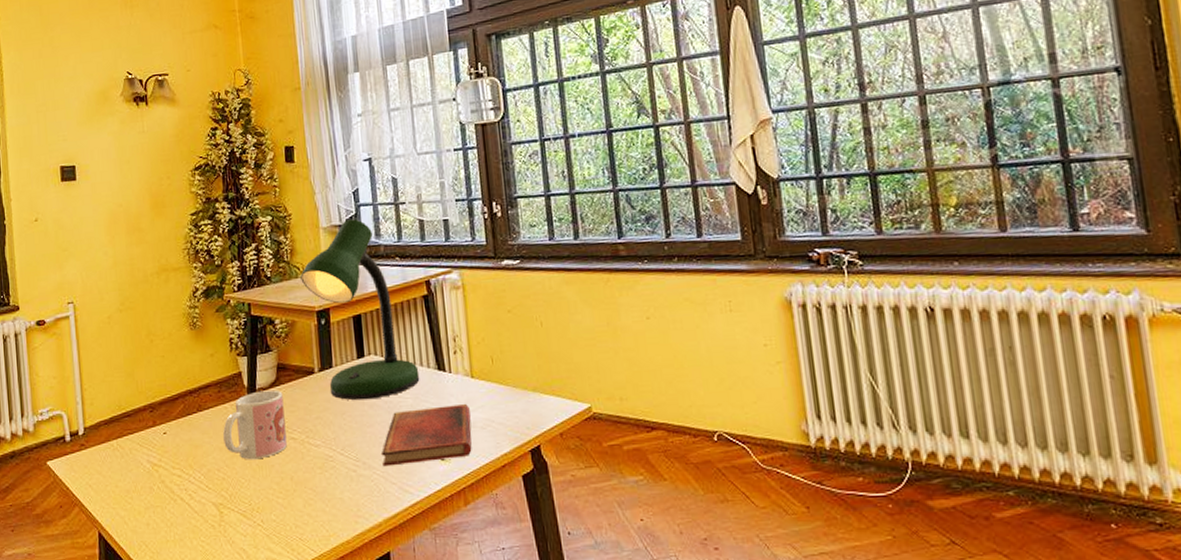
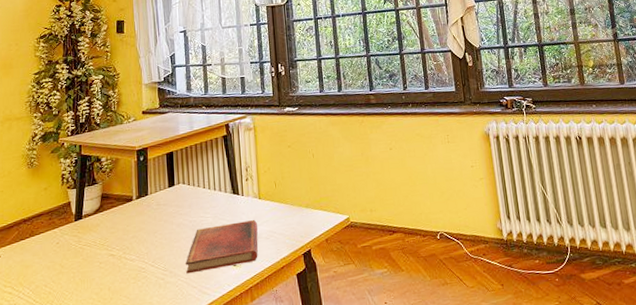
mug: present [223,390,287,460] -> none [52,215,107,275]
desk lamp: present [300,219,420,401] -> none [125,77,219,221]

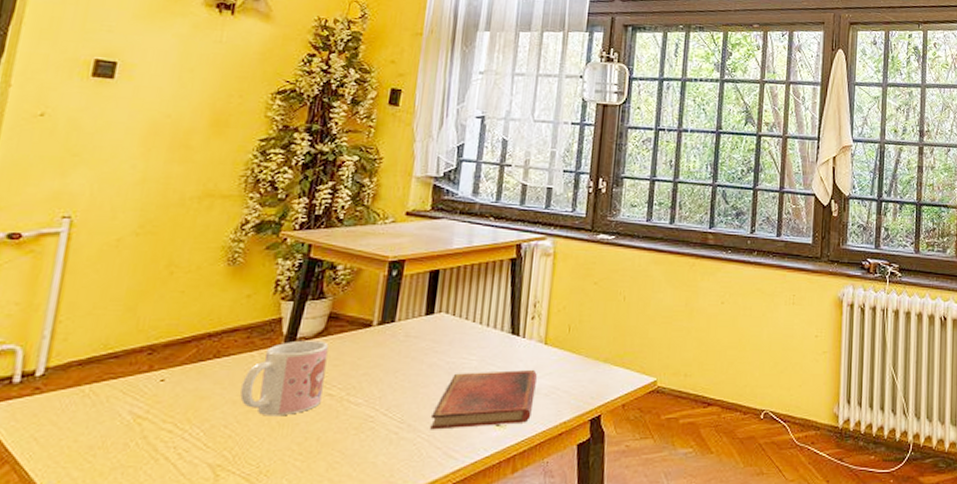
mug: none [52,215,107,275] -> present [240,340,329,416]

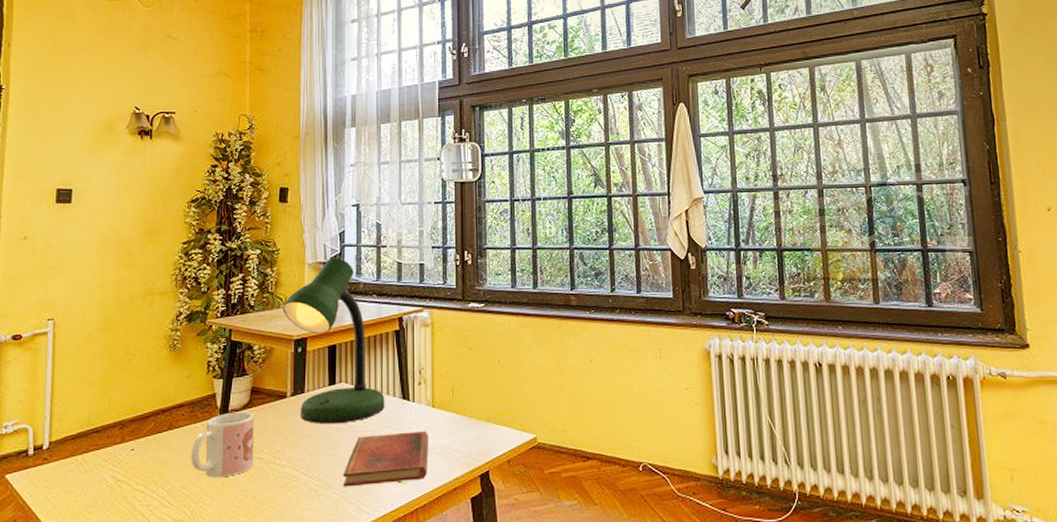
desk lamp: none [378,173,491,359] -> present [282,258,385,425]

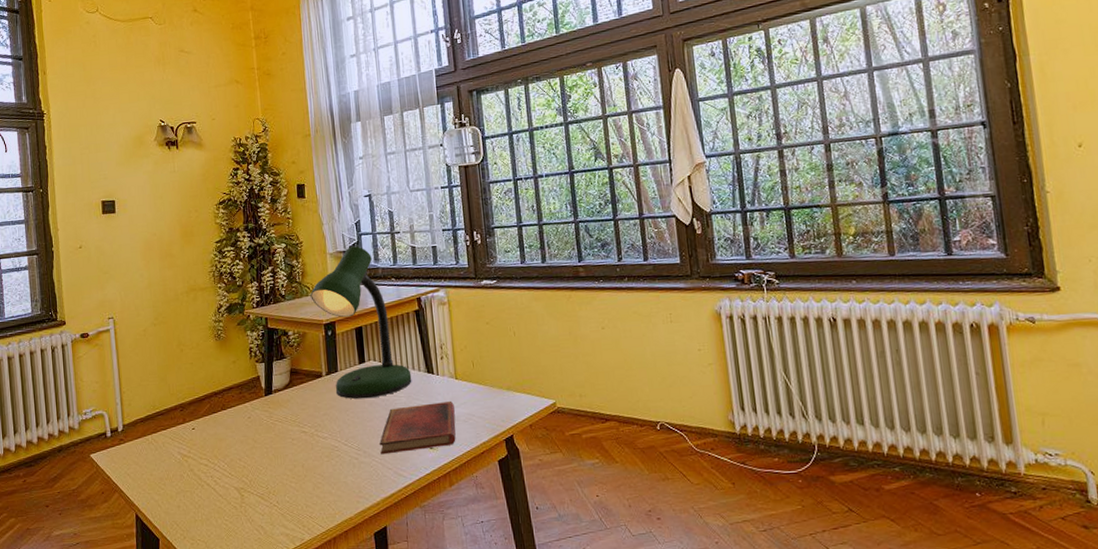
mug: present [191,411,254,478] -> none [244,391,299,451]

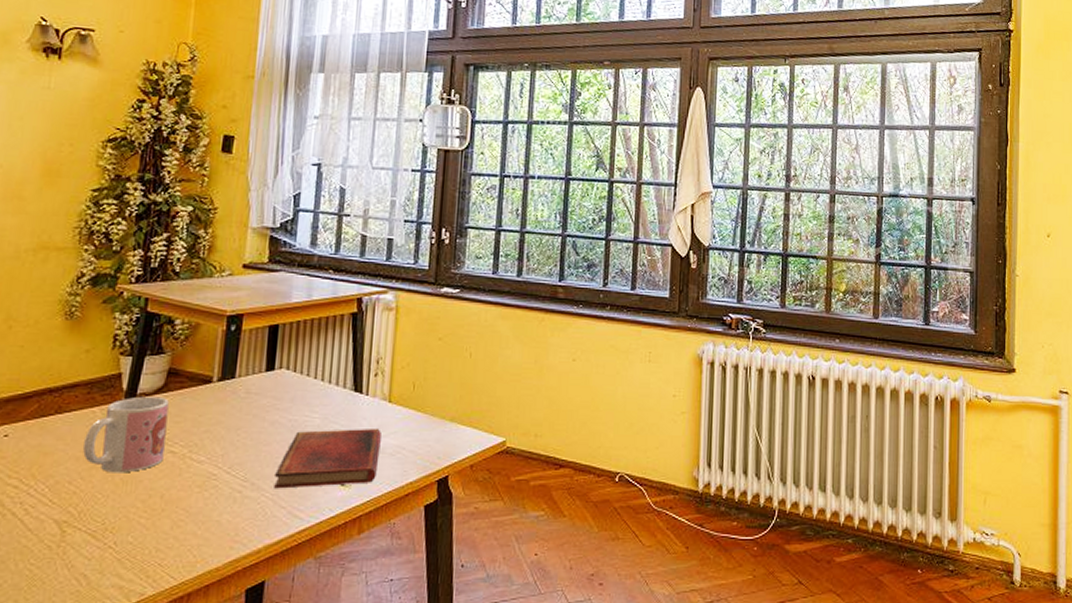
mug: none [244,391,299,451] -> present [83,396,169,473]
desk lamp: present [310,246,412,399] -> none [215,223,334,416]

